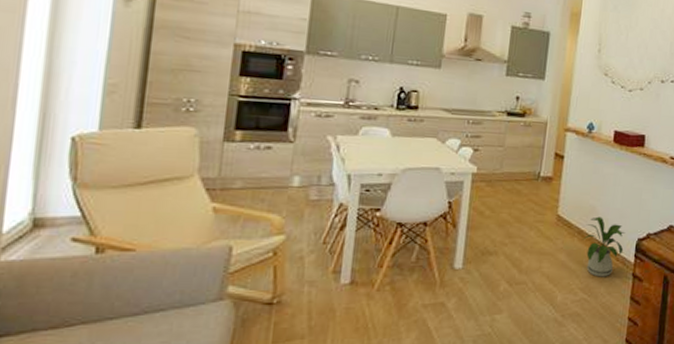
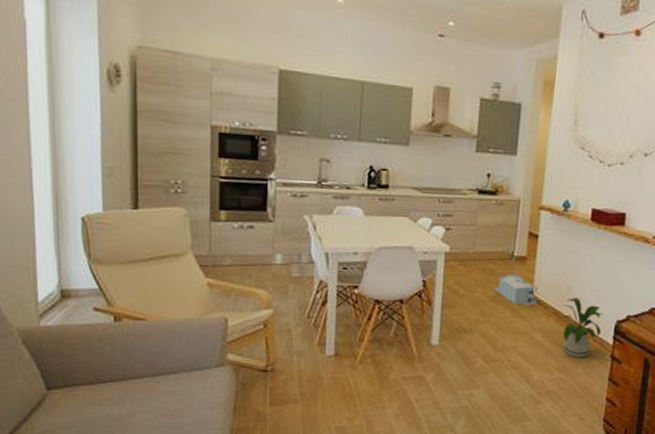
storage bin: none [519,193,563,226] -> present [493,273,538,306]

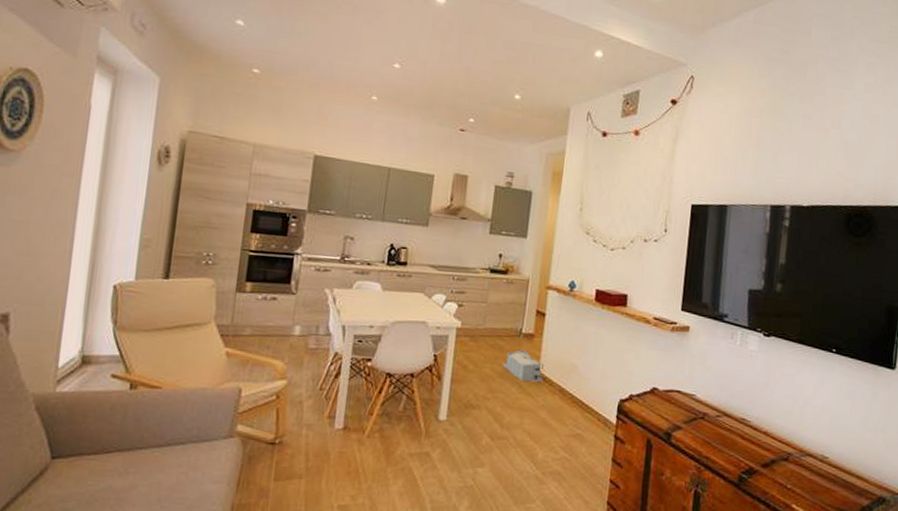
house plant: present [557,297,604,358] -> none [562,375,607,437]

